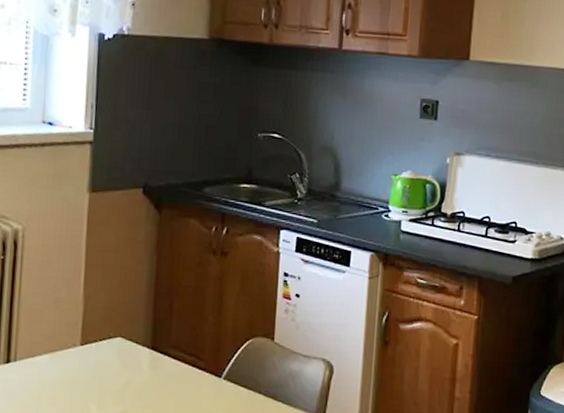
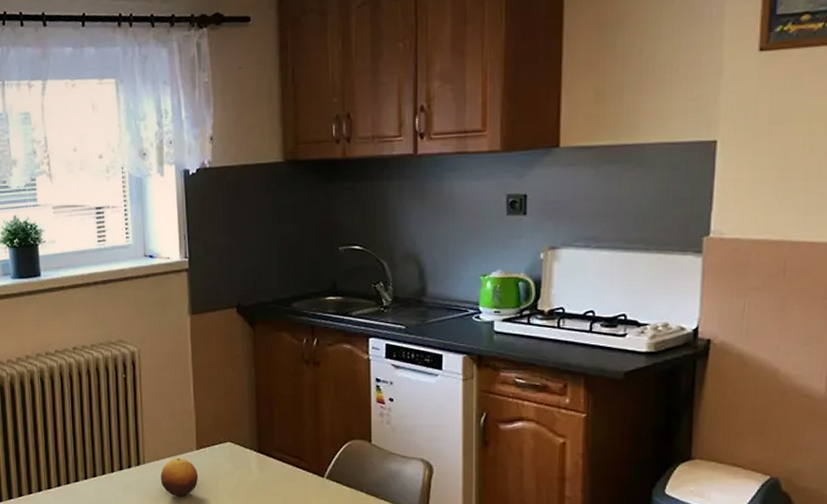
fruit: none [33,354,79,400] -> present [160,458,198,497]

